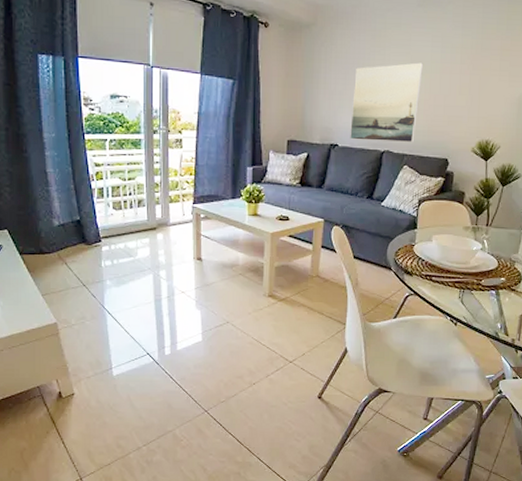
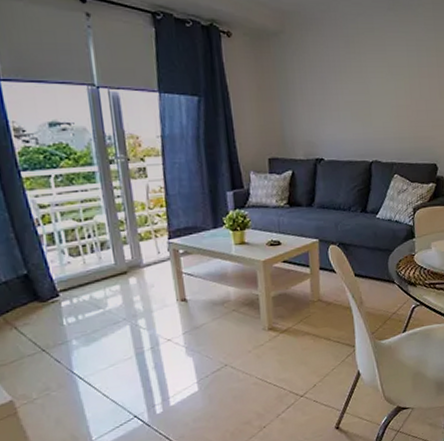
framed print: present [350,62,424,143] -> none [332,68,402,153]

